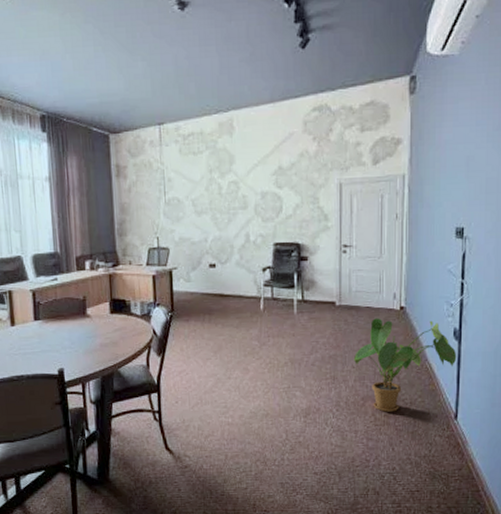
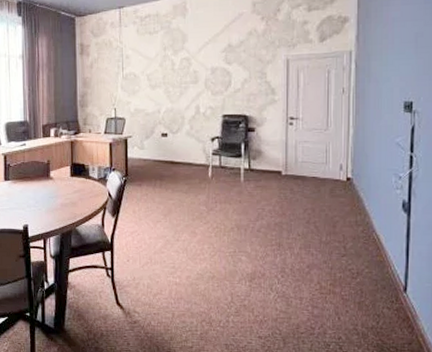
house plant: present [353,318,457,412] -> none [299,188,406,281]

